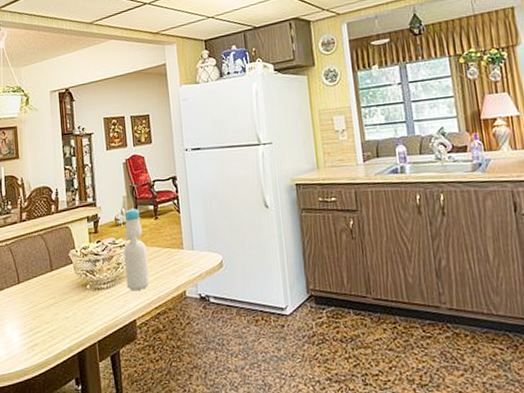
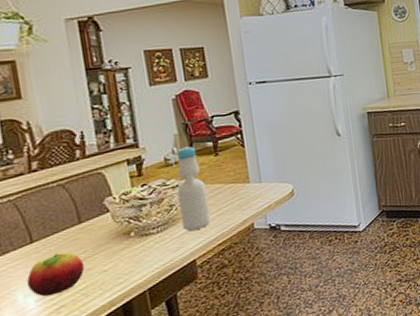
fruit: none [13,296,53,333] -> present [26,252,85,297]

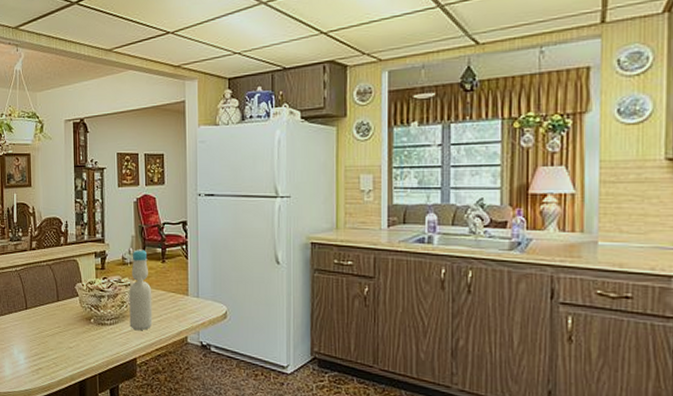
fruit: present [26,252,85,297] -> none [20,323,58,357]

